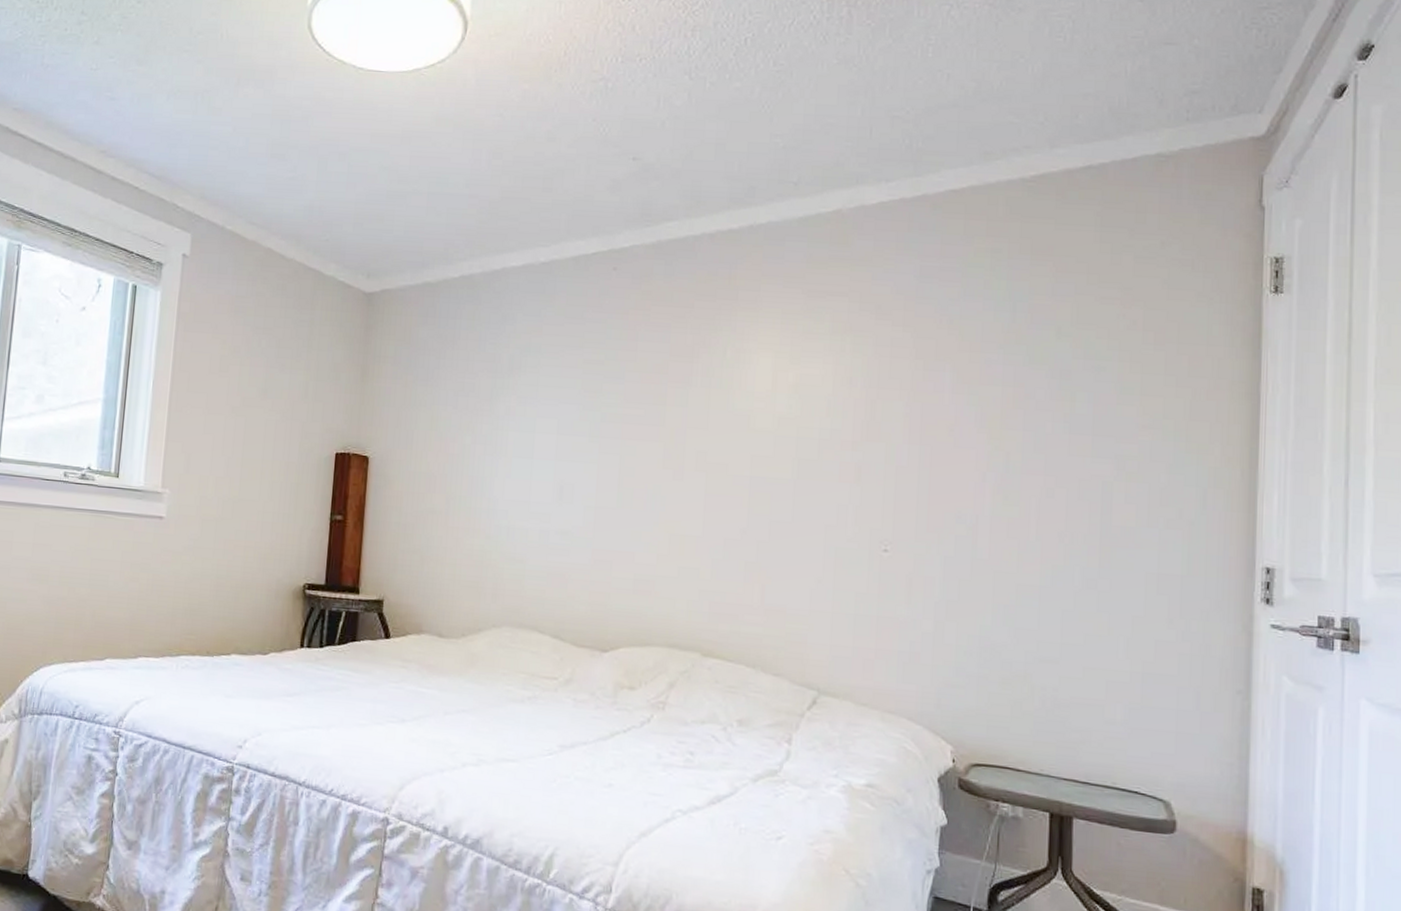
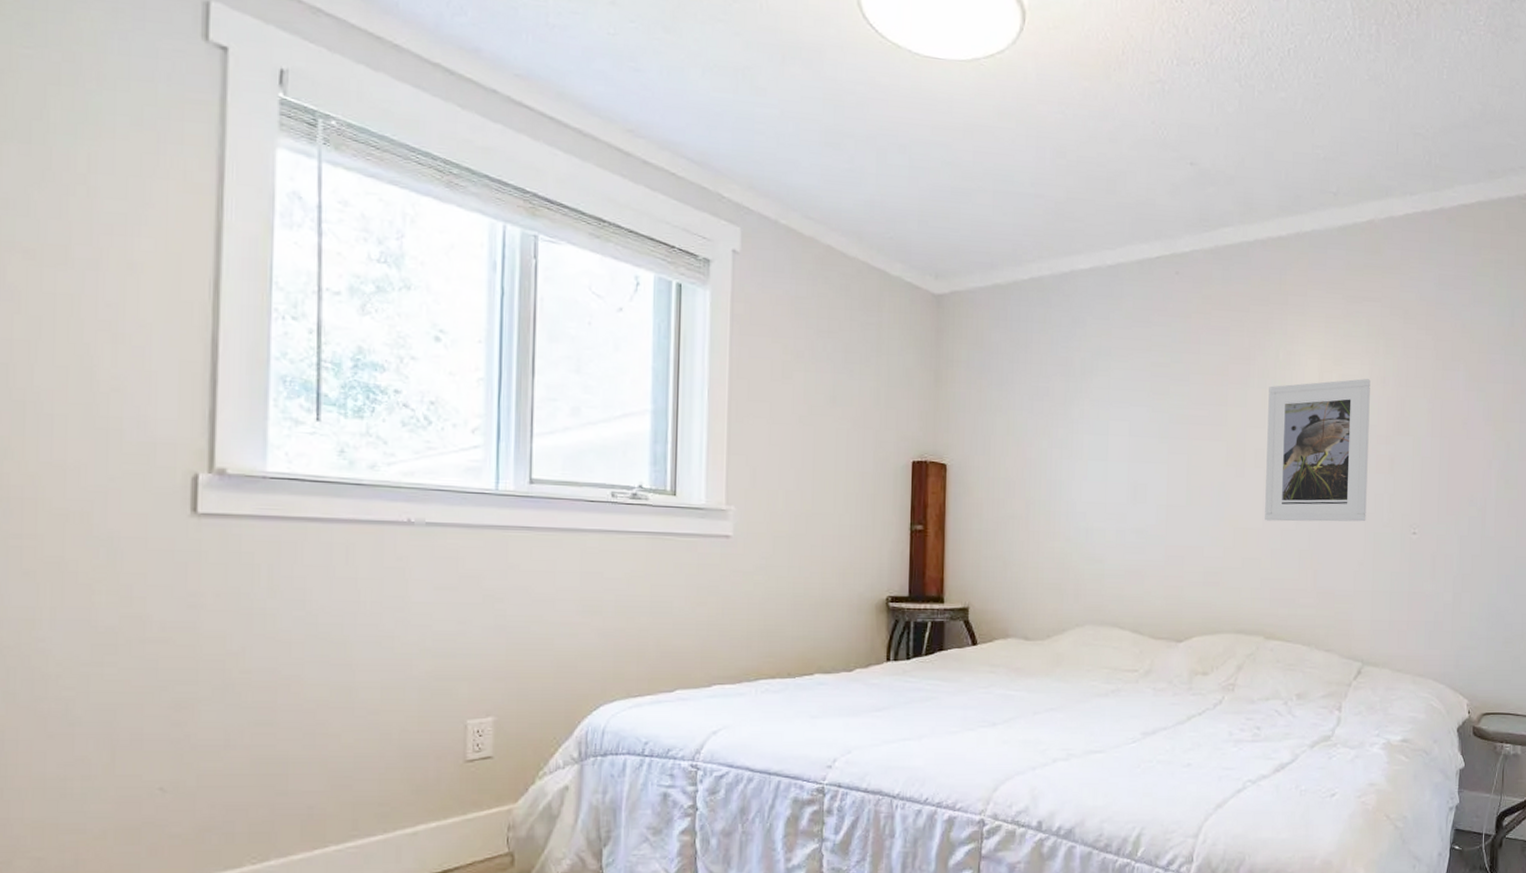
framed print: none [705,379,834,535] -> present [1265,379,1371,522]

